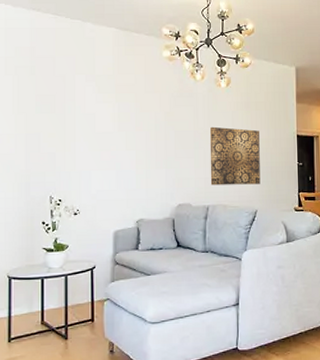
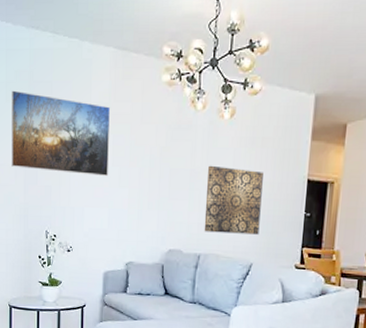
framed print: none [11,65,115,141] -> present [11,90,111,177]

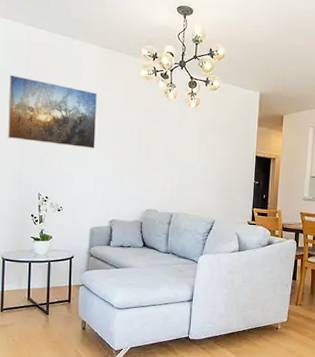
wall art: present [204,165,263,235] -> none [175,142,222,198]

